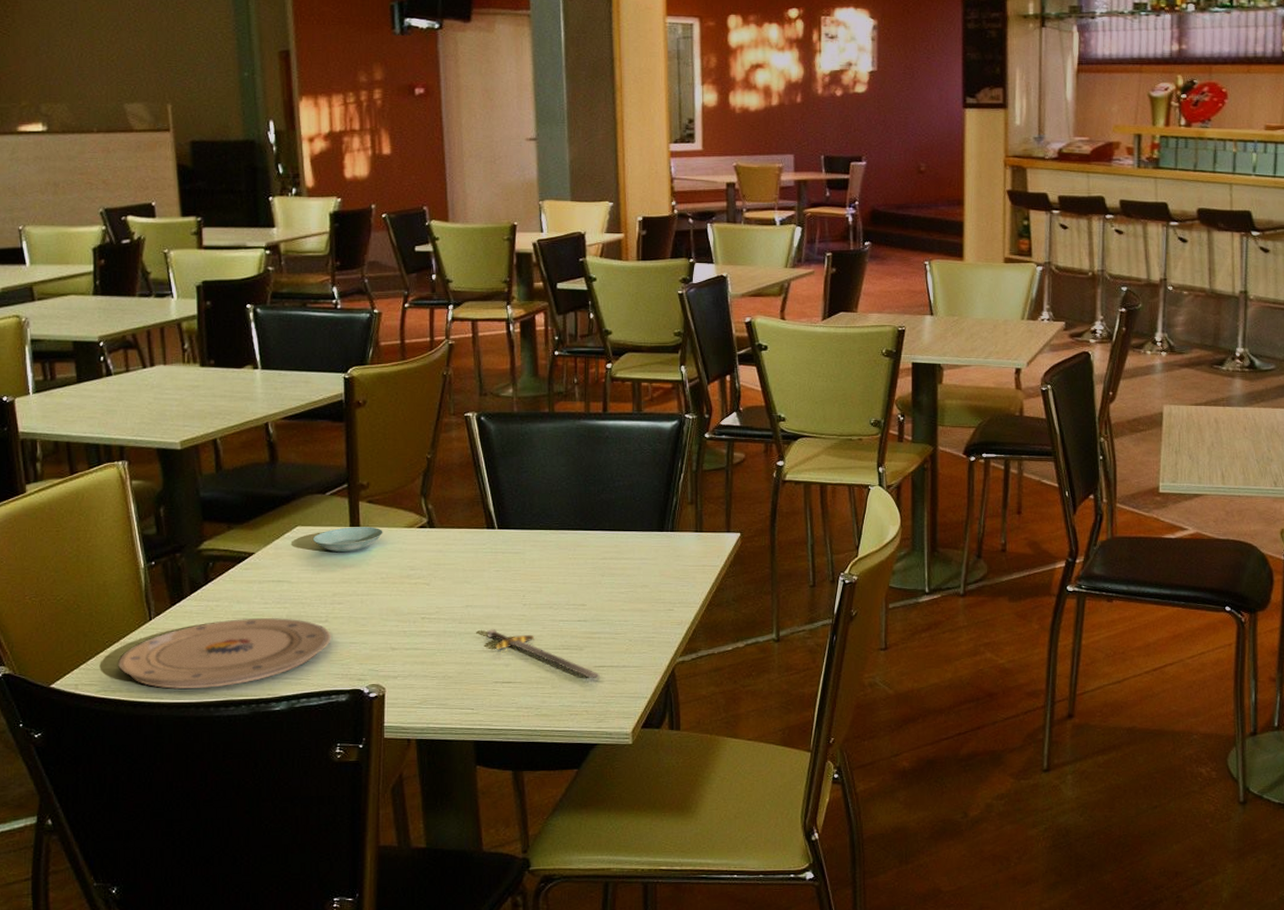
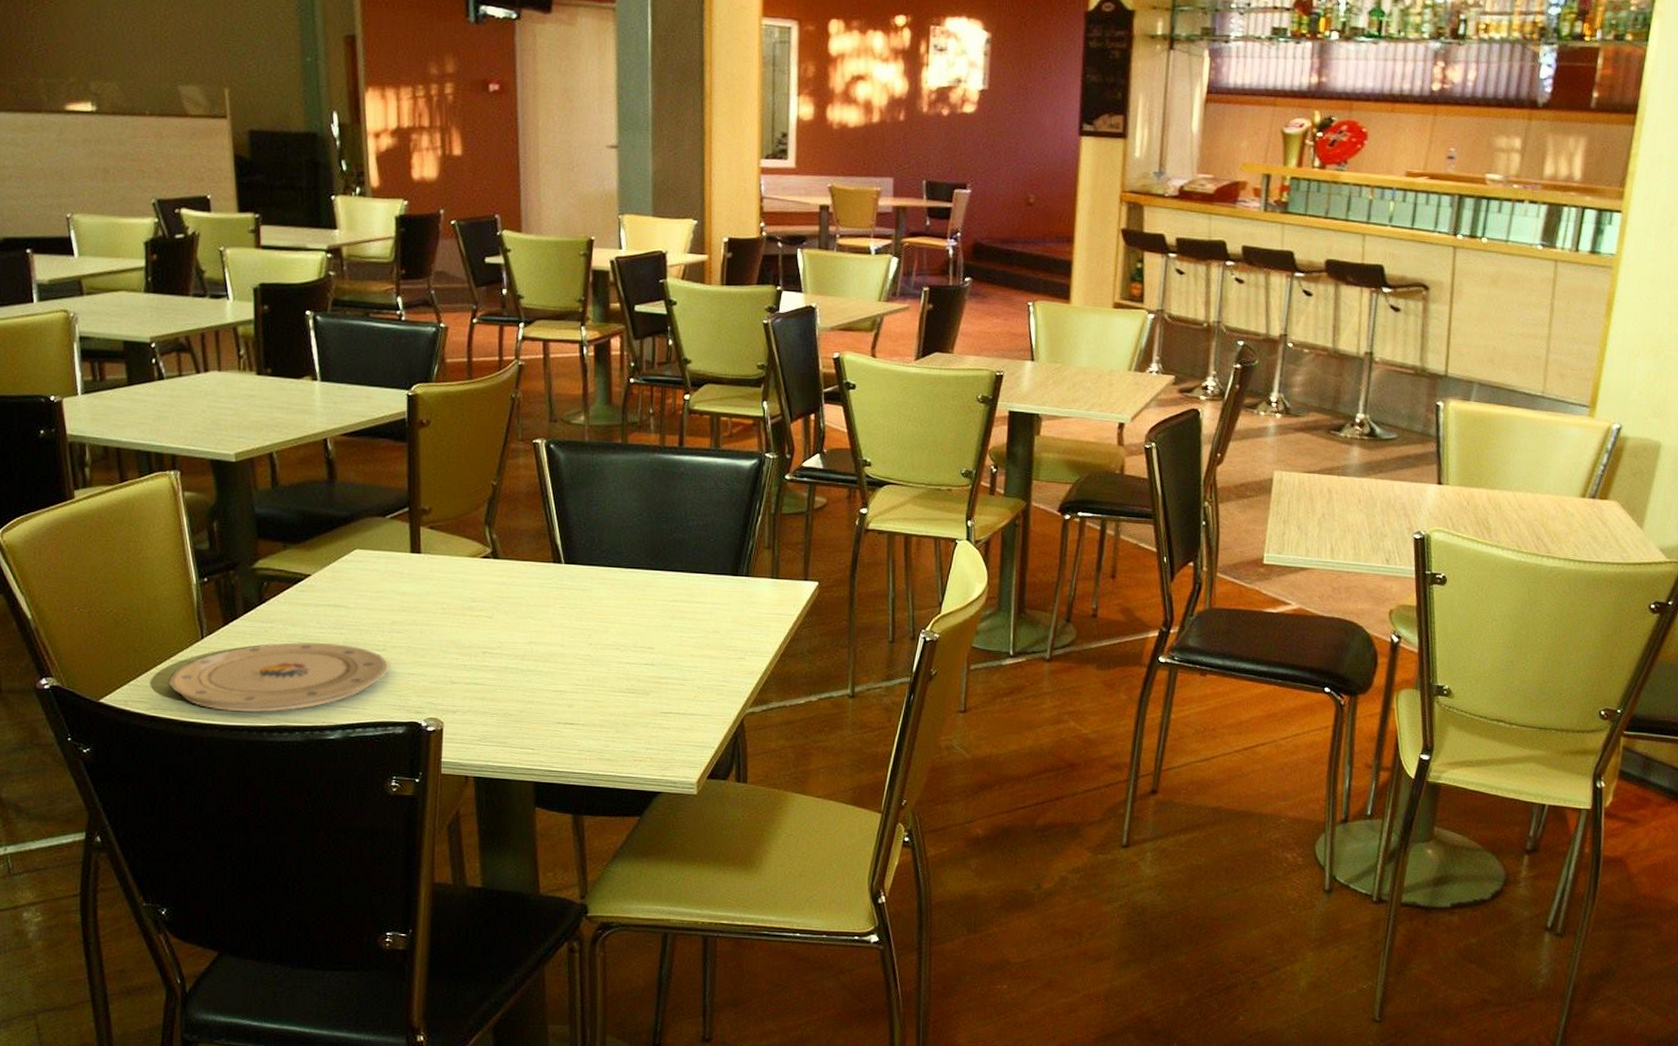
saucer: present [312,527,383,553] -> none [371,553,445,580]
plate: present [487,629,600,679] -> none [550,668,666,725]

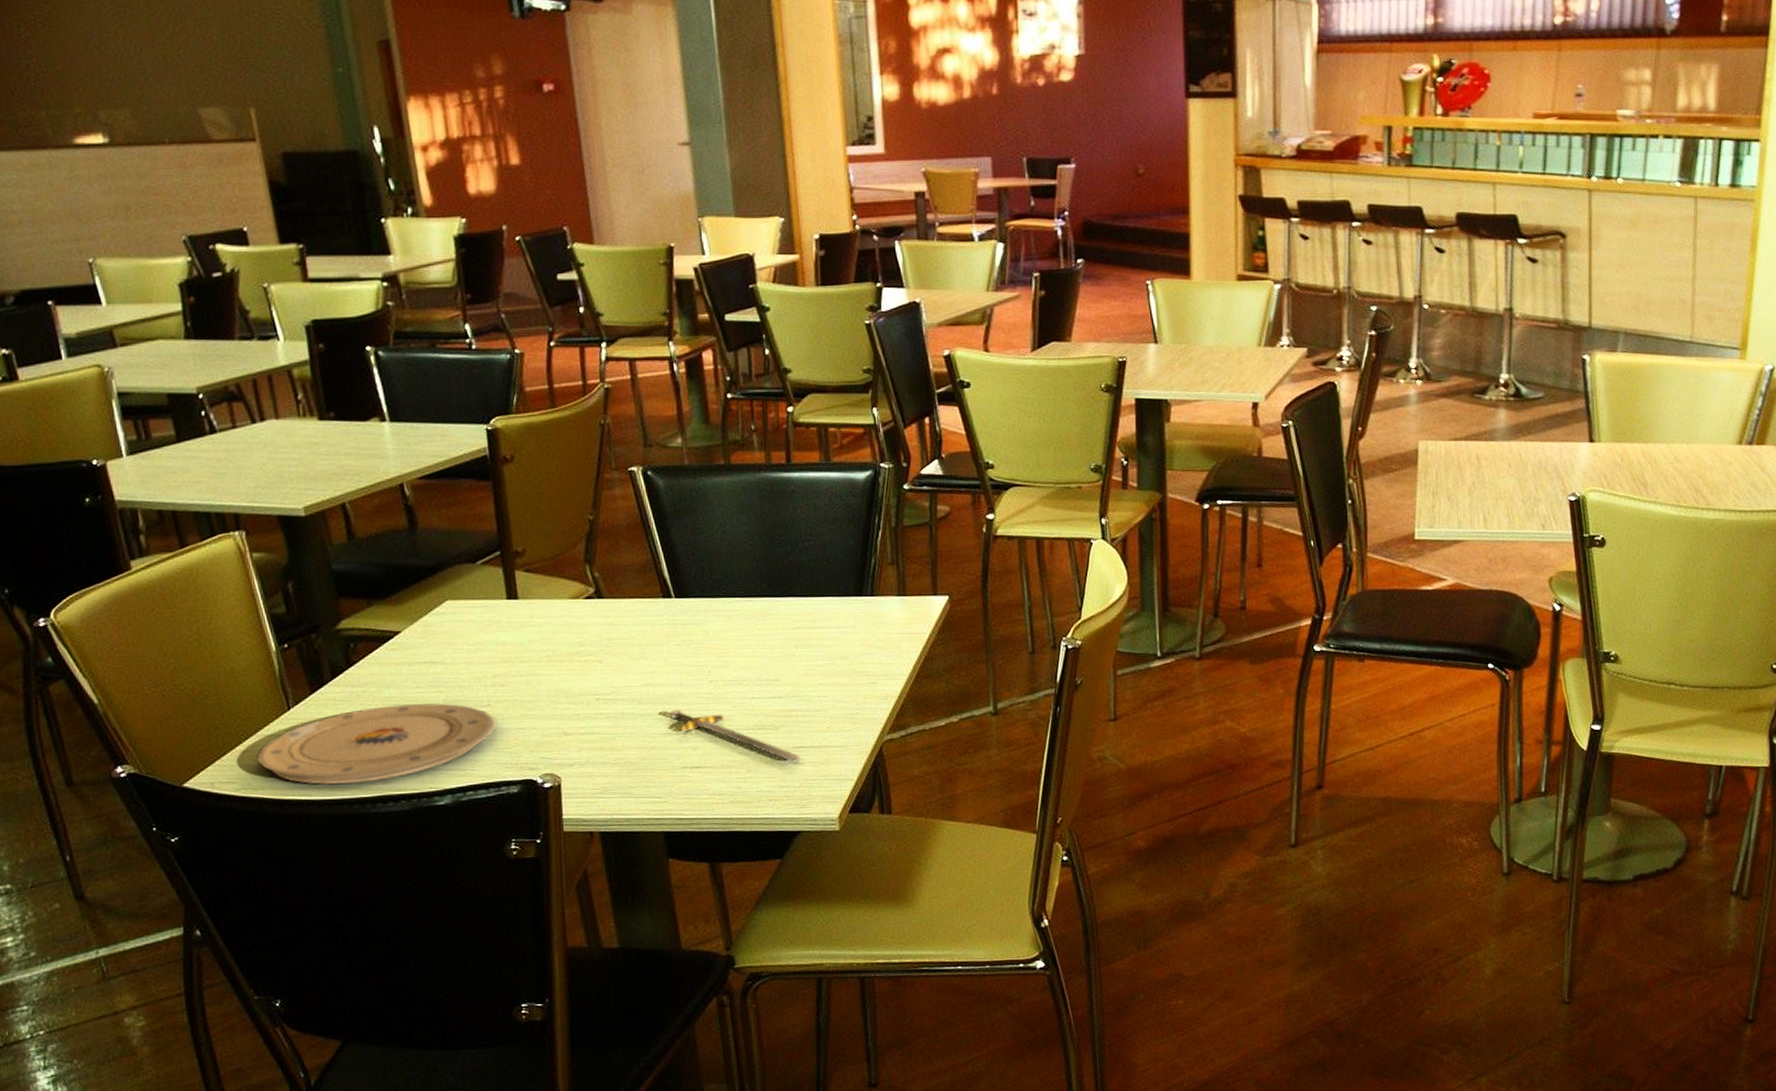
plate: none [550,668,666,725] -> present [670,709,800,761]

